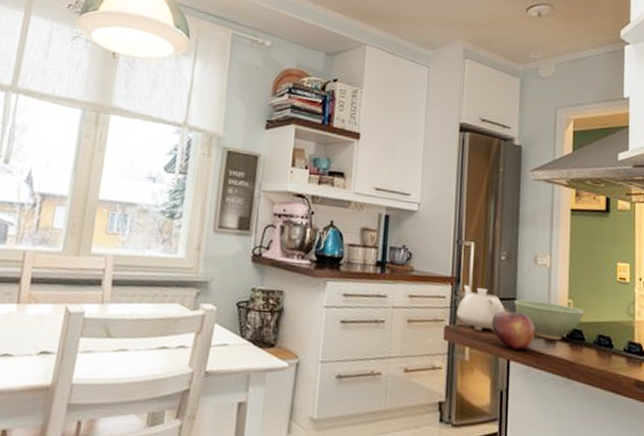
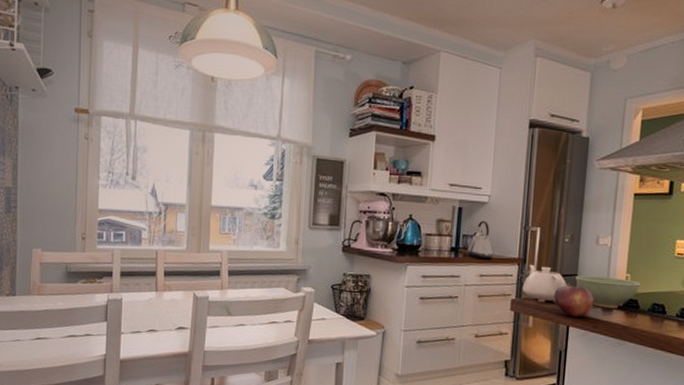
kettle: none [394,231,425,278] -> present [467,220,494,260]

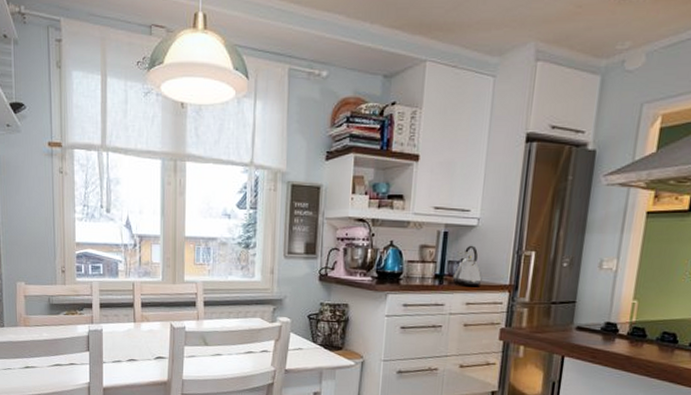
teapot: present [522,264,568,304] -> none [512,291,564,333]
fruit: present [553,284,594,318] -> none [548,312,594,347]
bowl: present [575,275,641,309] -> none [573,303,649,338]

